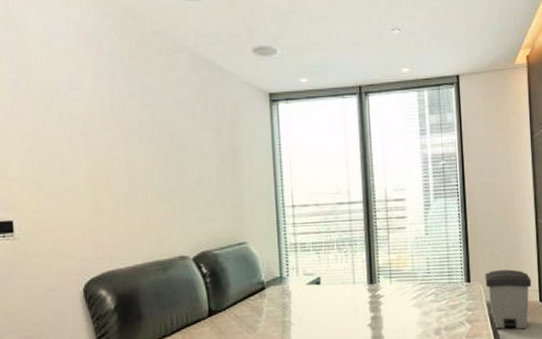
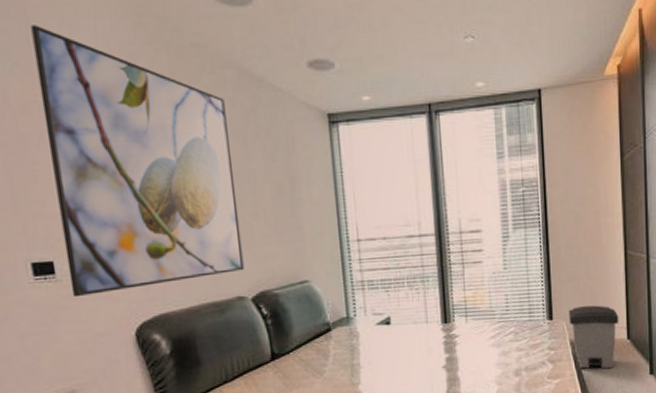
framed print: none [11,13,188,255] -> present [31,25,244,298]

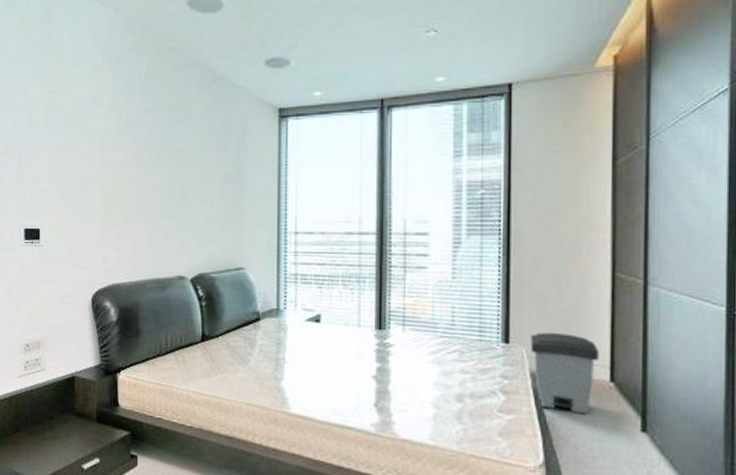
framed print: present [31,25,244,298] -> none [49,36,189,261]

